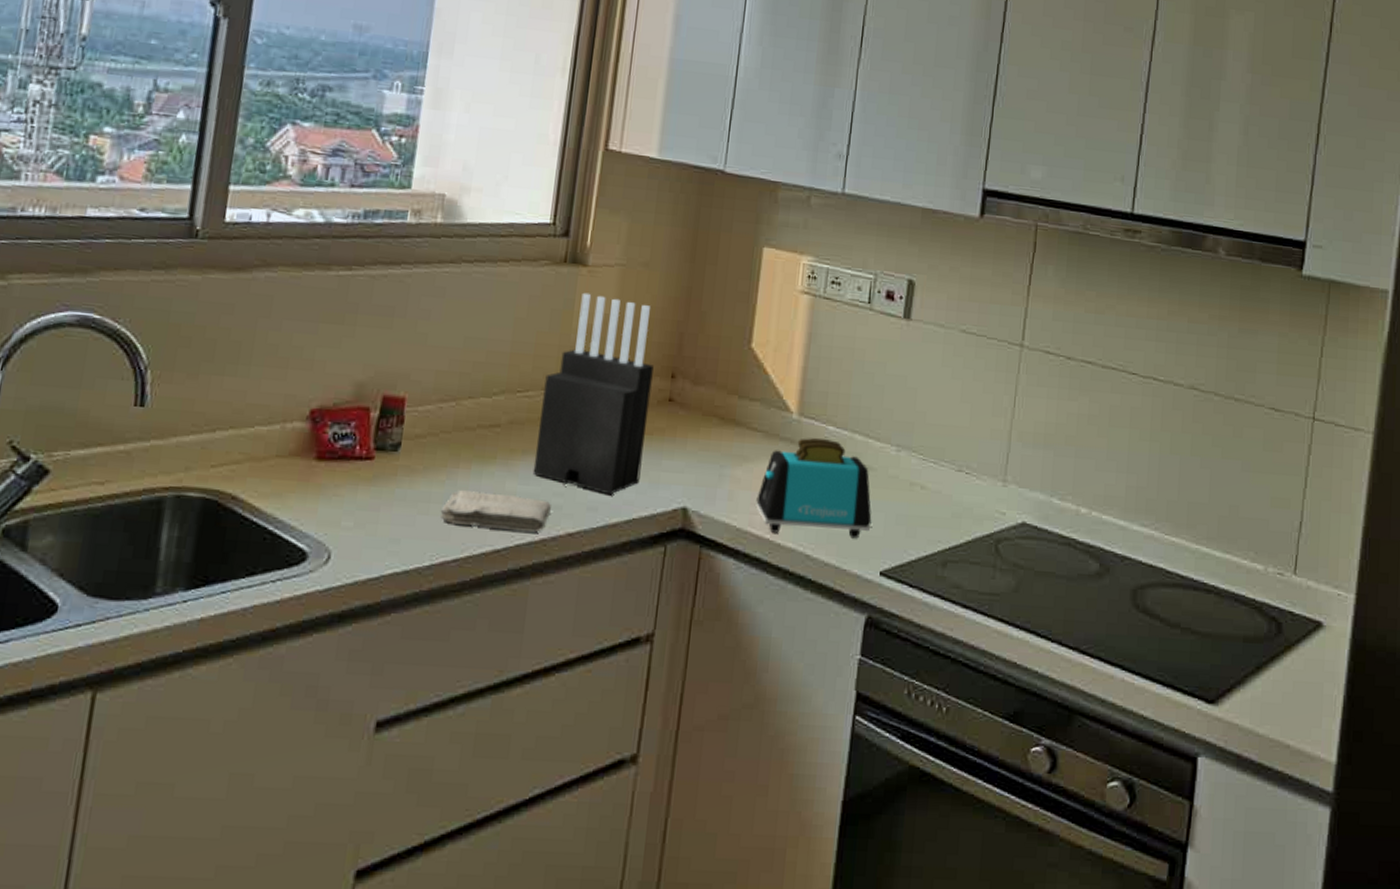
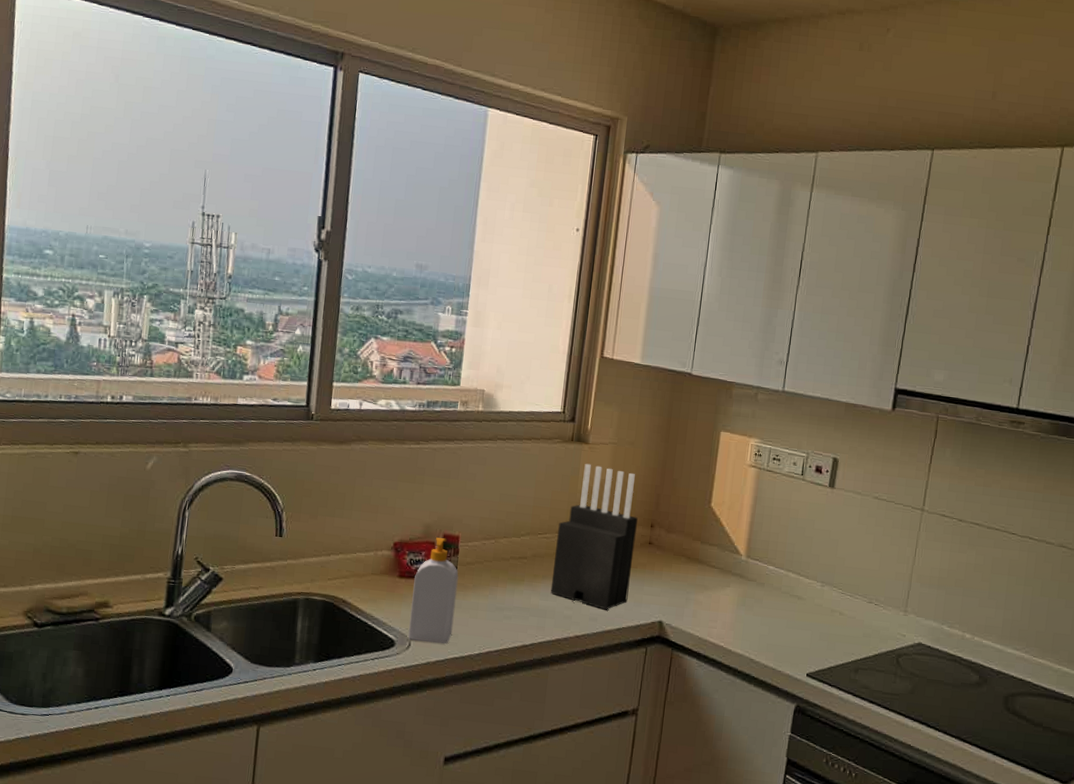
soap bottle: none [327,401,403,553] -> present [408,537,459,644]
washcloth: present [439,490,551,533] -> none [485,602,564,634]
toaster: present [755,438,872,539] -> none [713,574,801,649]

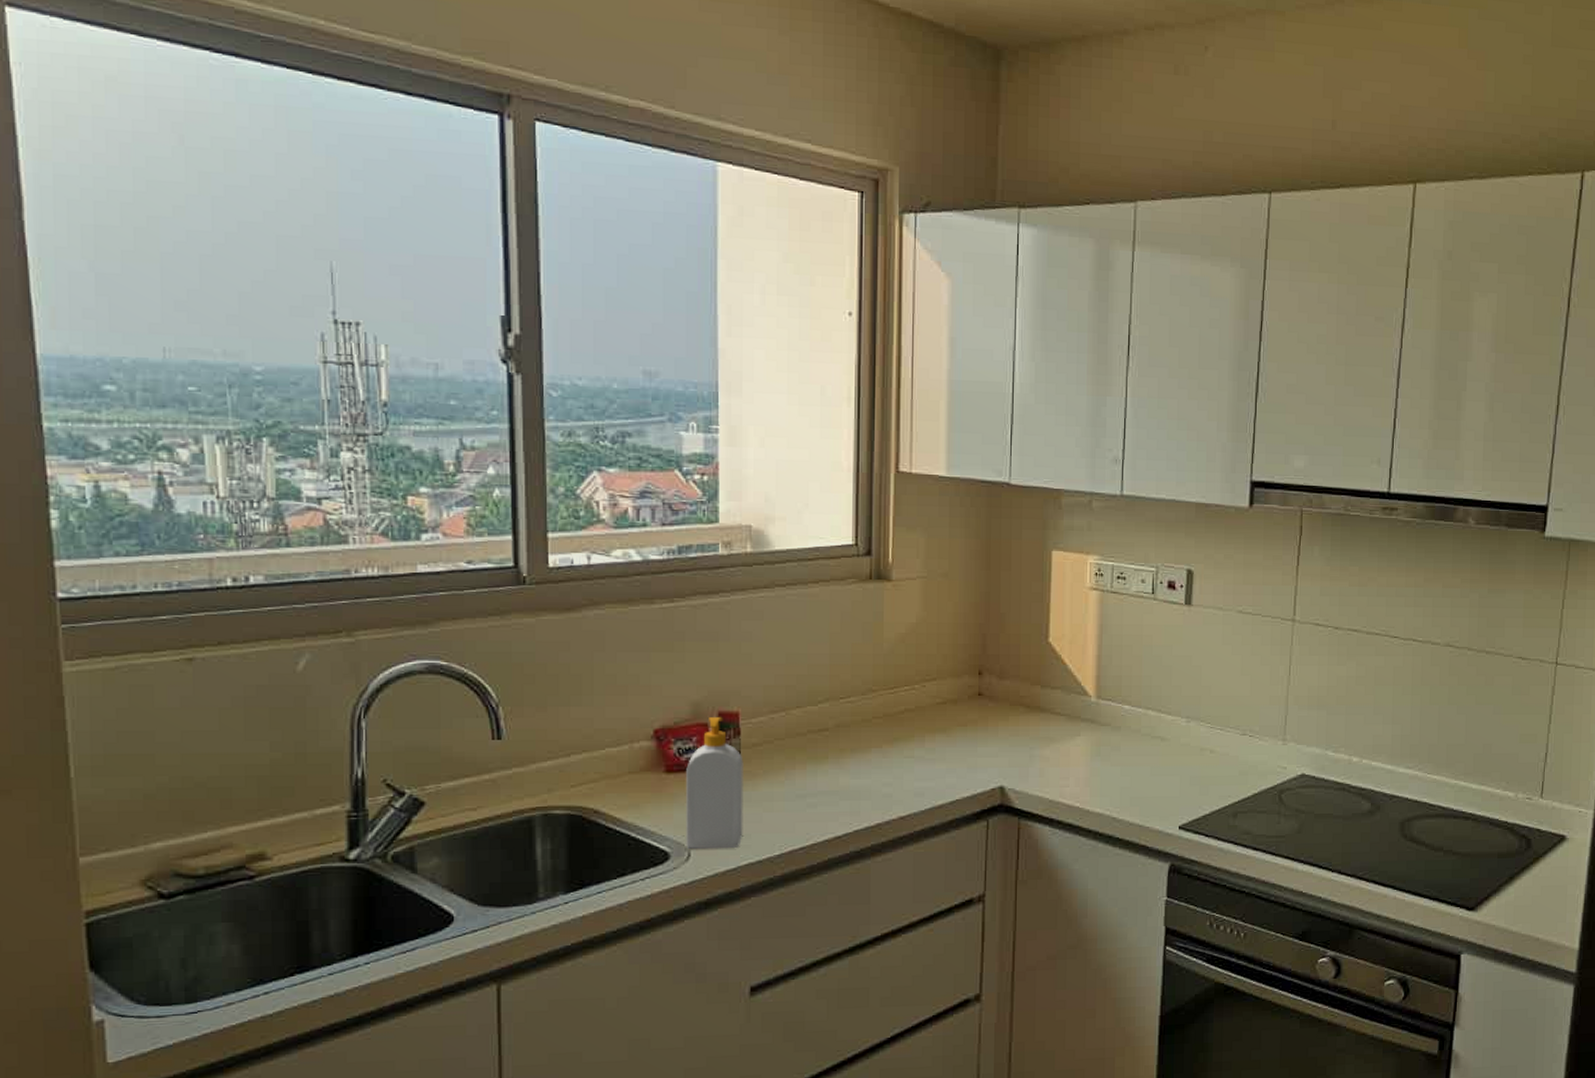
knife block: present [550,463,638,610] -> none [862,605,962,782]

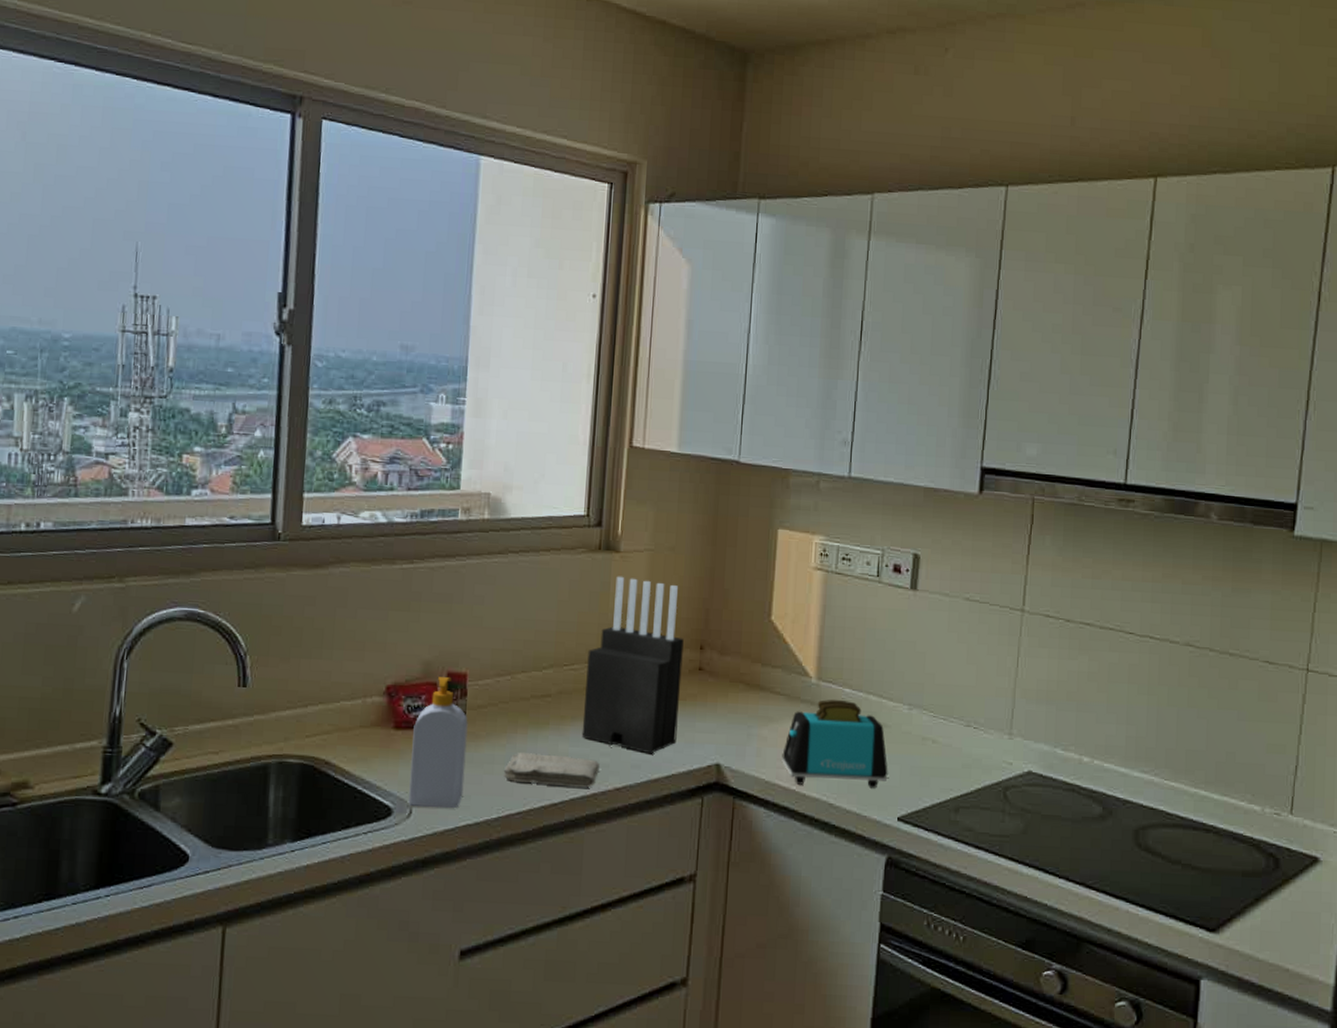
washcloth: none [783,788,882,819] -> present [503,753,599,788]
knife block: none [862,605,962,782] -> present [581,576,684,754]
toaster: none [1065,717,1169,801] -> present [782,699,888,789]

